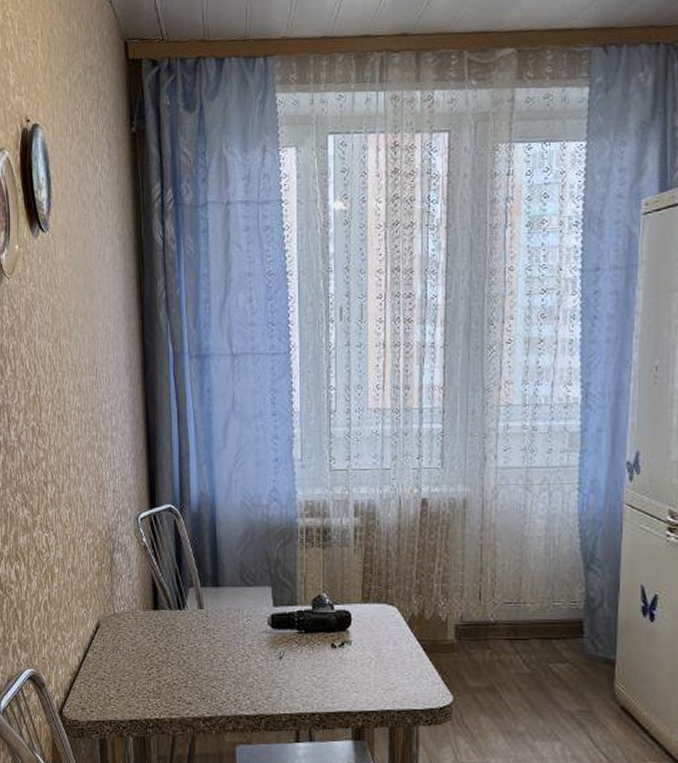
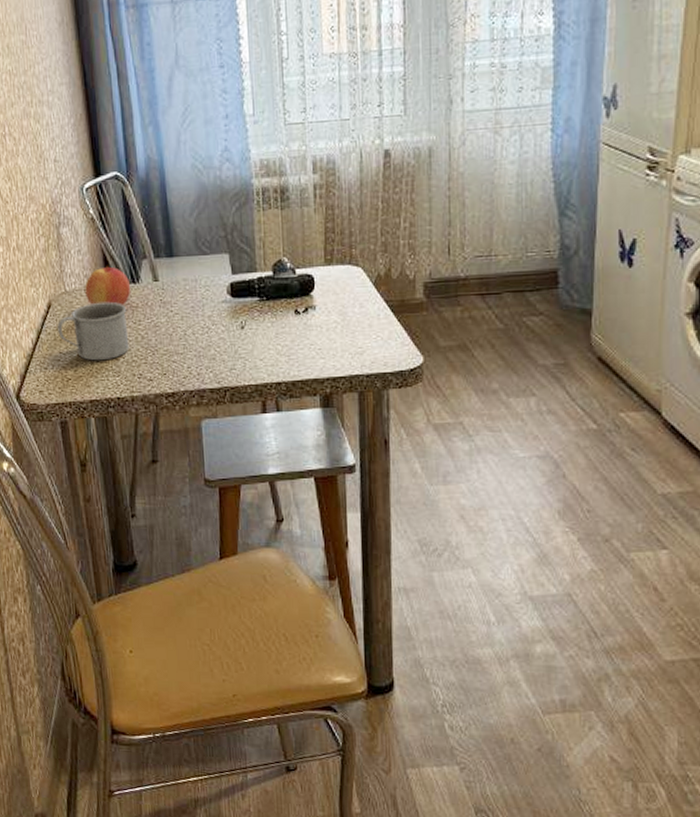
mug: none [104,625,171,682] -> present [57,301,130,361]
apple: none [133,591,177,631] -> present [85,265,131,307]

